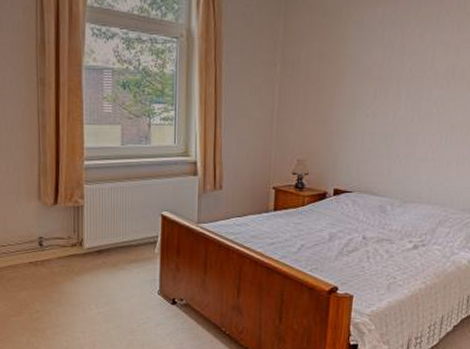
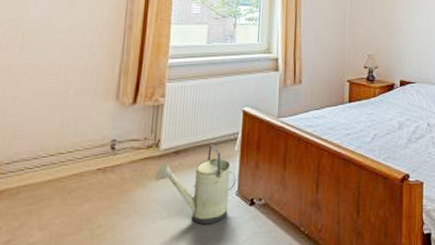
watering can: none [81,246,158,318] -> present [154,145,236,225]

